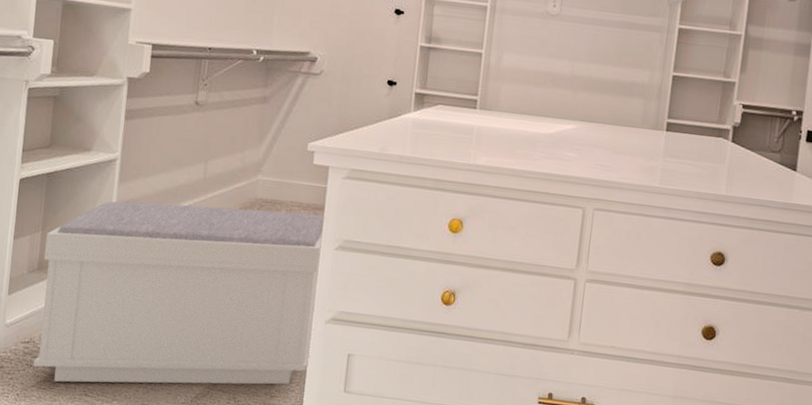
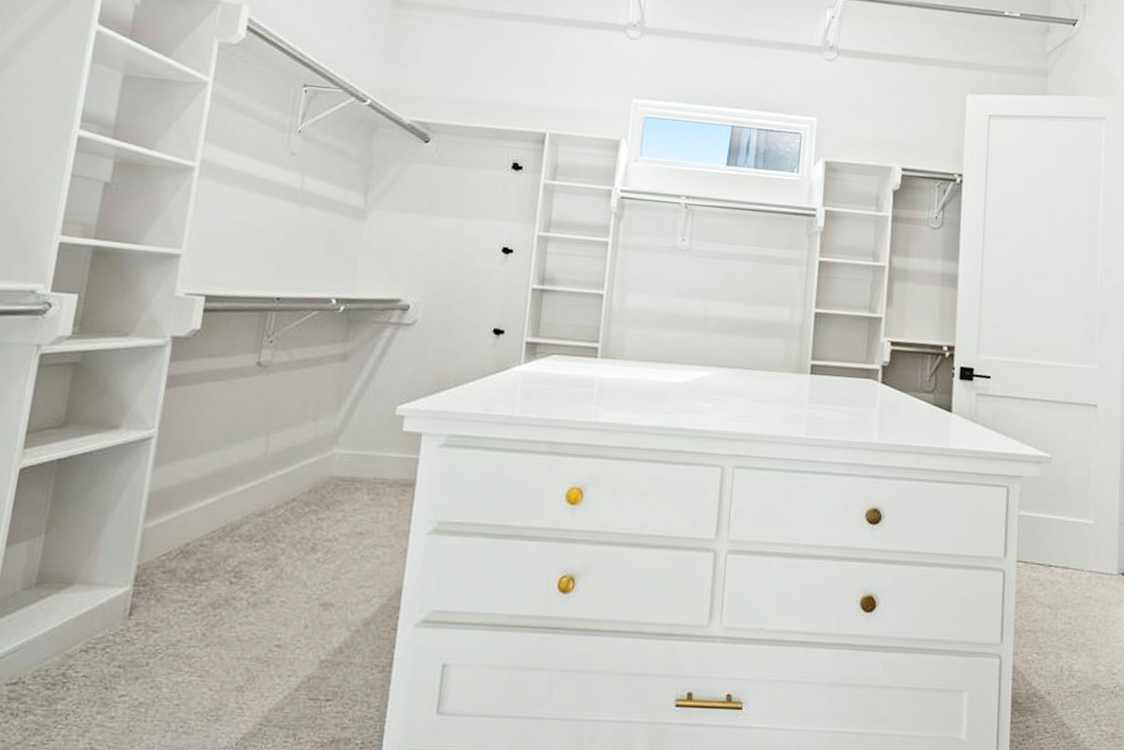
bench: present [33,201,326,385] -> none [20,489,417,734]

